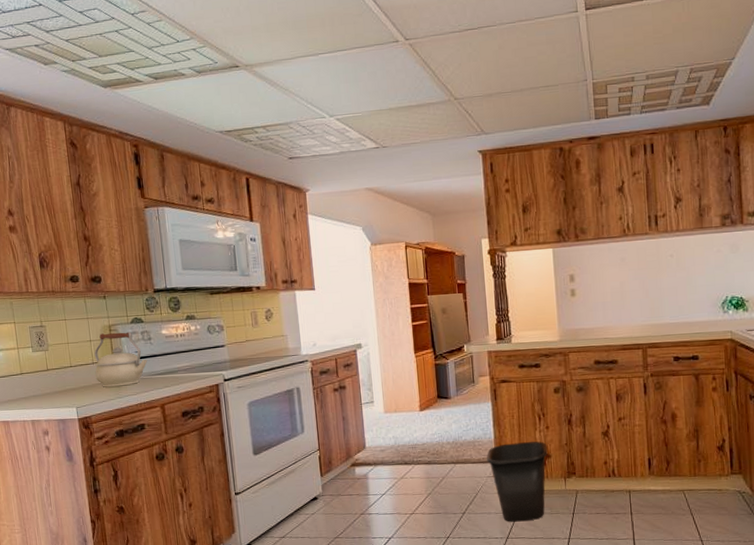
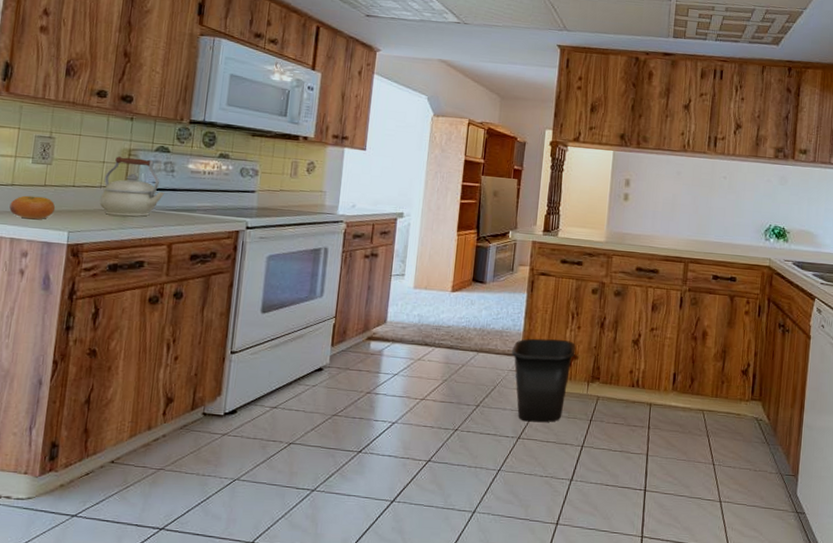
fruit: none [24,380,61,402] -> present [9,195,56,220]

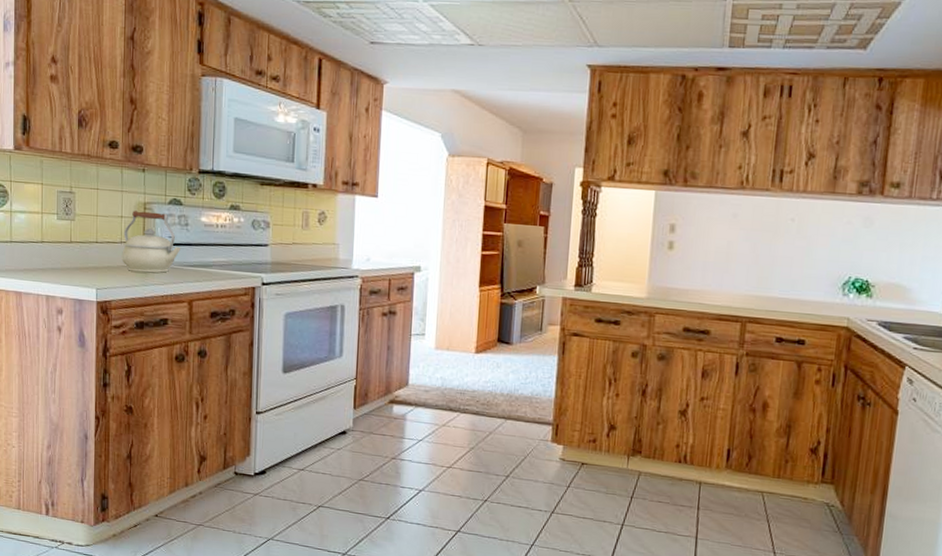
fruit: present [9,195,56,220] -> none [42,252,83,277]
waste bin: present [511,338,576,422] -> none [542,405,614,497]

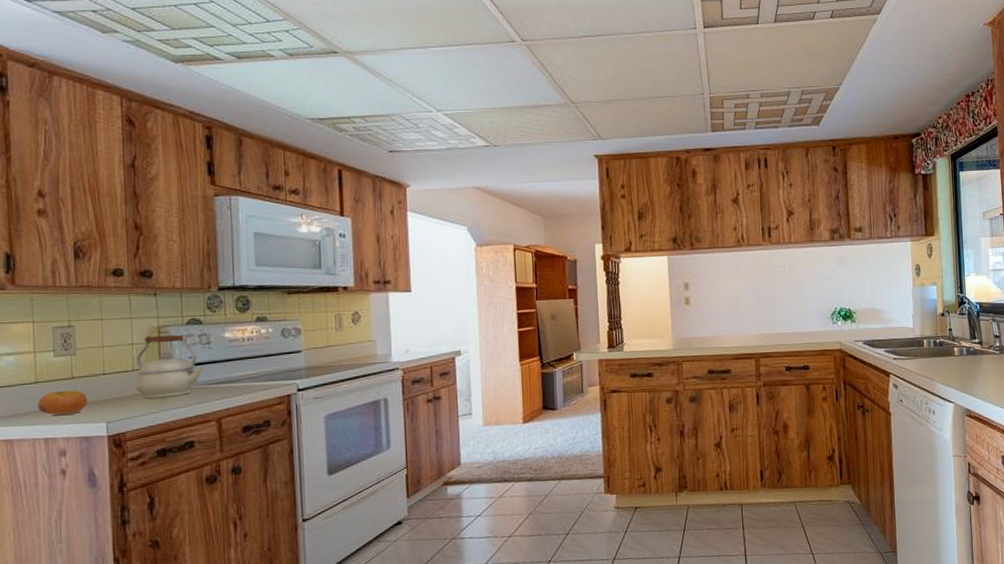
fruit: none [42,252,83,277] -> present [37,390,88,416]

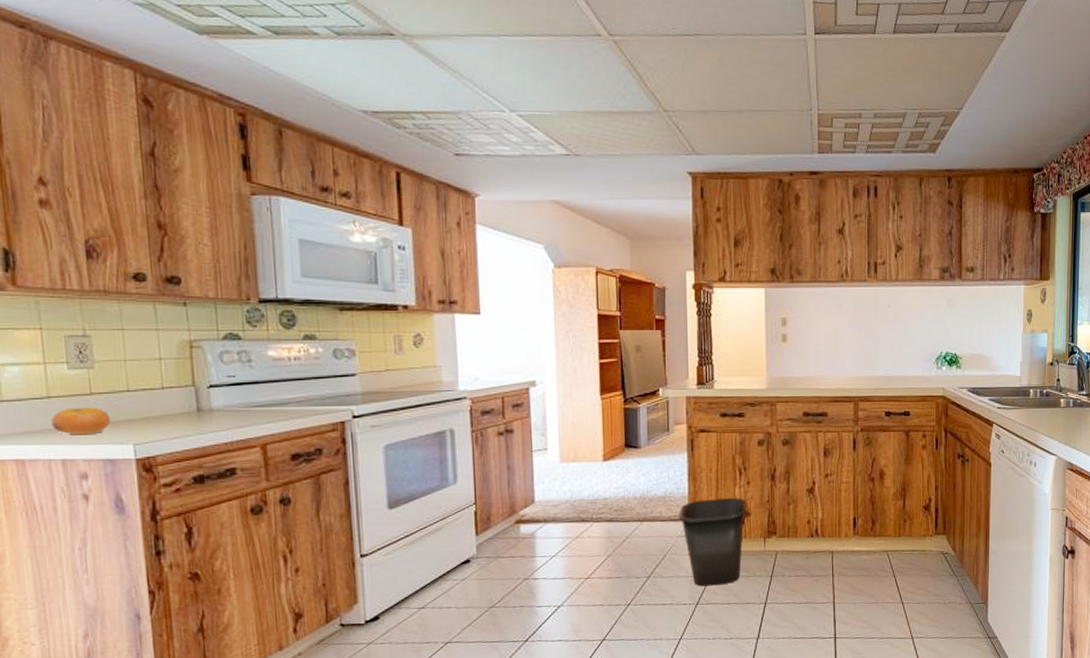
kettle: present [135,334,205,399] -> none [164,350,246,420]
waste bin: none [593,454,659,542] -> present [677,498,747,587]

